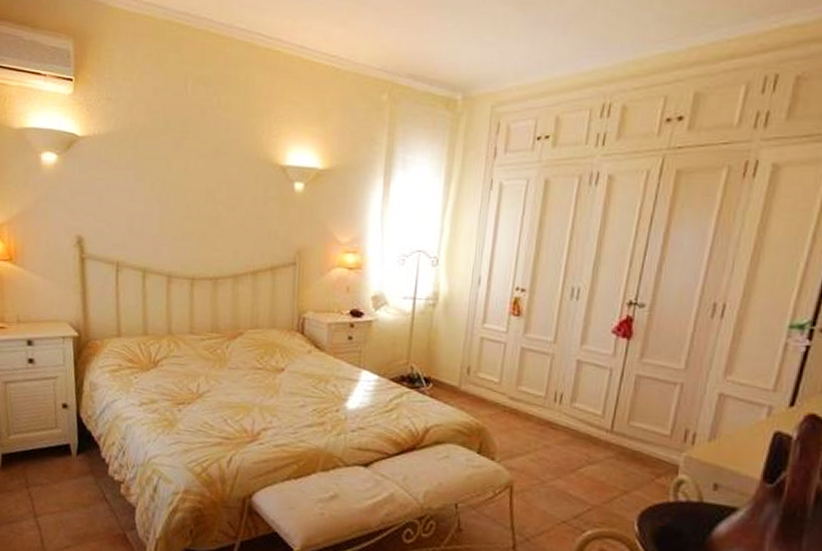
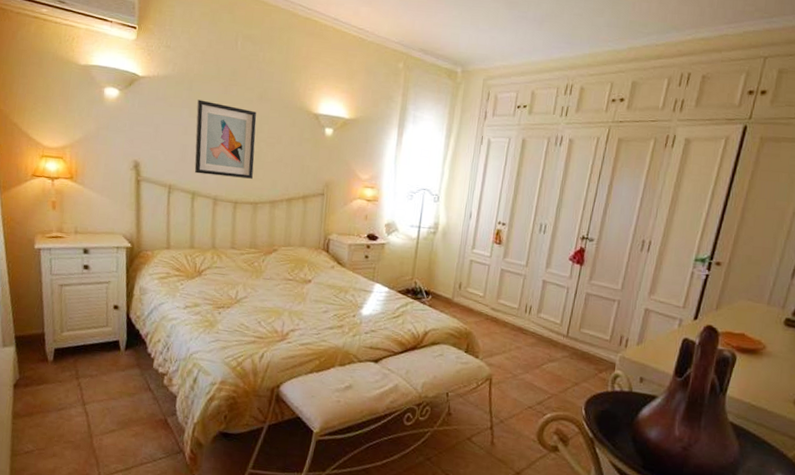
wall art: none [143,159,213,250] -> present [194,99,257,179]

